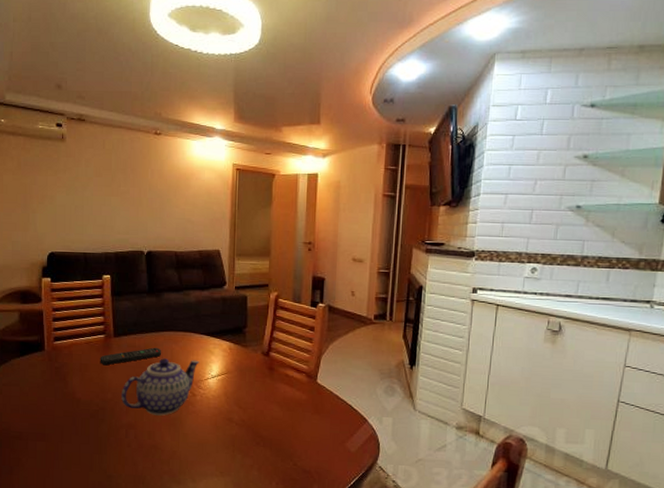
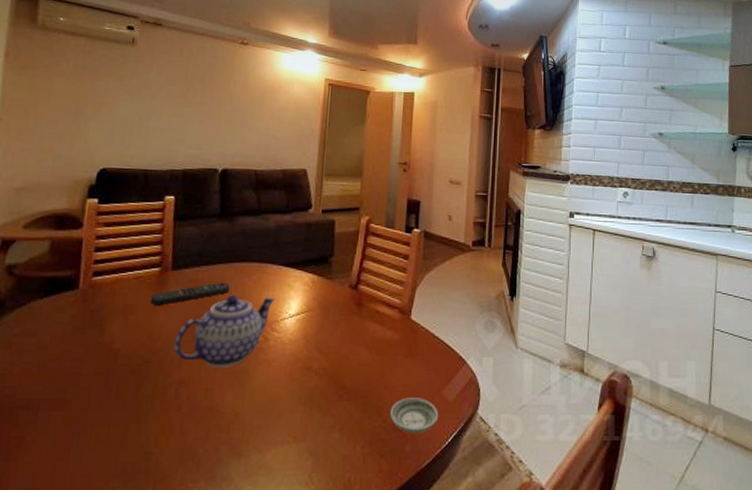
saucer: none [300,447,343,477] -> present [390,398,439,434]

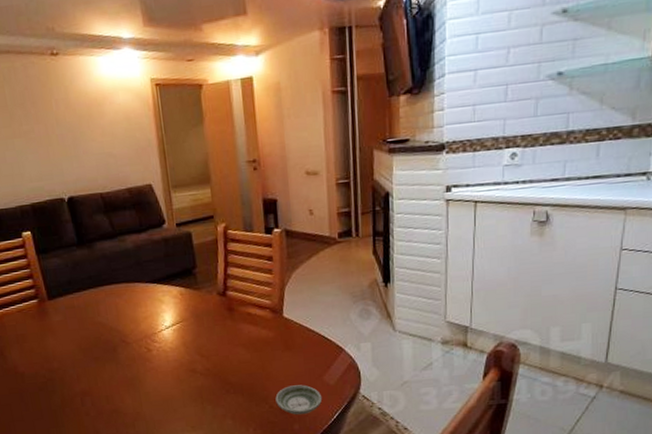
remote control: present [150,282,230,306] -> none [37,304,105,333]
teapot: present [174,295,276,368] -> none [68,312,150,378]

